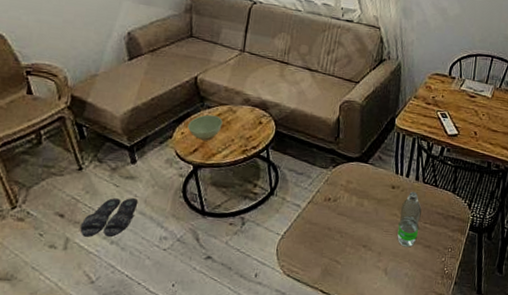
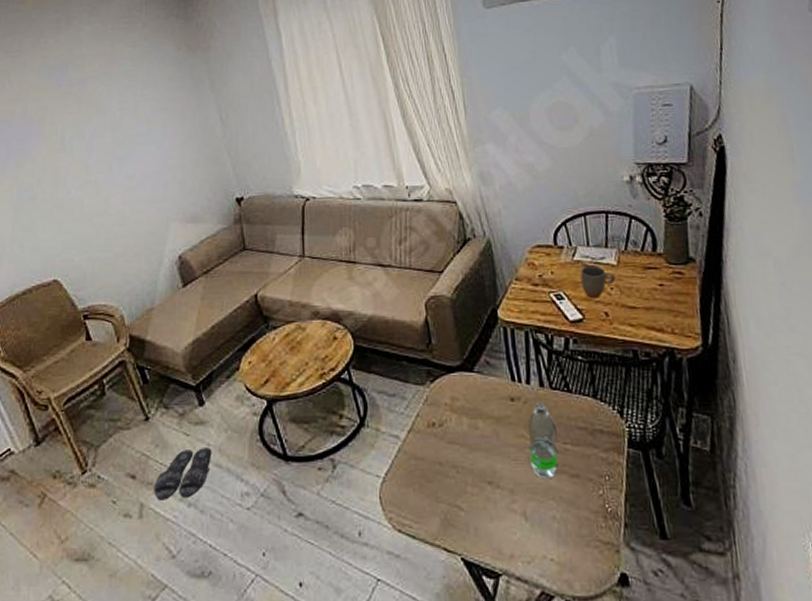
bowl: present [187,114,223,141] -> none [254,336,293,368]
mug: none [462,95,488,121] -> present [580,265,616,299]

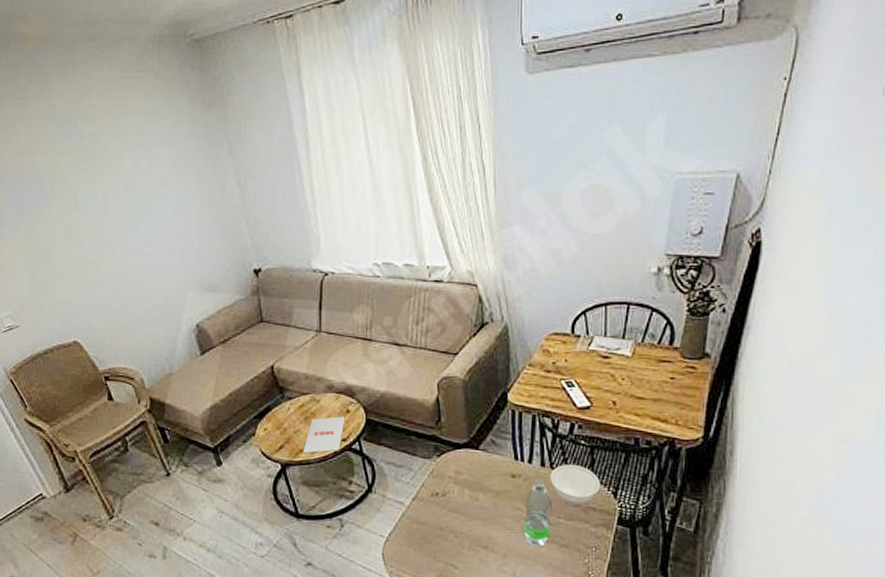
slippers: present [154,448,212,500] -> none [176,503,229,545]
magazine: none [289,344,333,386] -> present [302,416,346,453]
bowl: none [550,383,604,429] -> present [549,465,600,506]
mug: present [580,265,616,299] -> none [593,355,628,388]

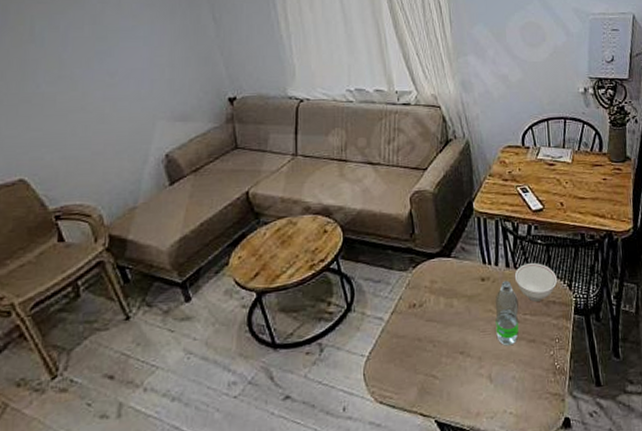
magazine: present [302,416,346,453] -> none [279,237,323,278]

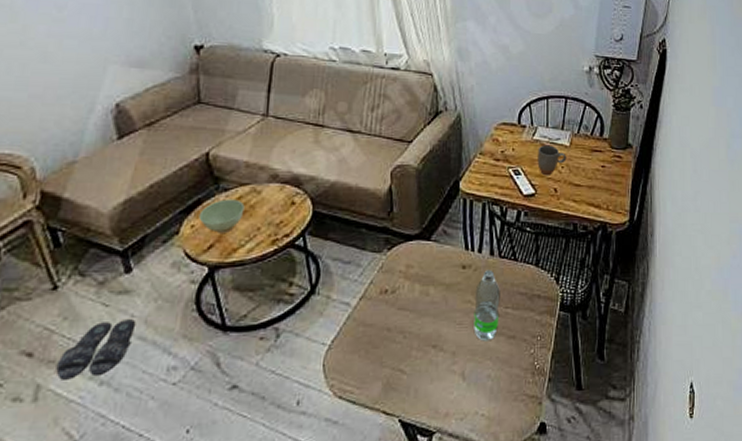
slippers: none [134,342,199,398] -> present [56,319,136,380]
bowl: none [244,231,283,262] -> present [198,199,245,233]
bowl: present [514,263,557,302] -> none [498,253,544,295]
mug: none [542,163,570,192] -> present [537,145,567,176]

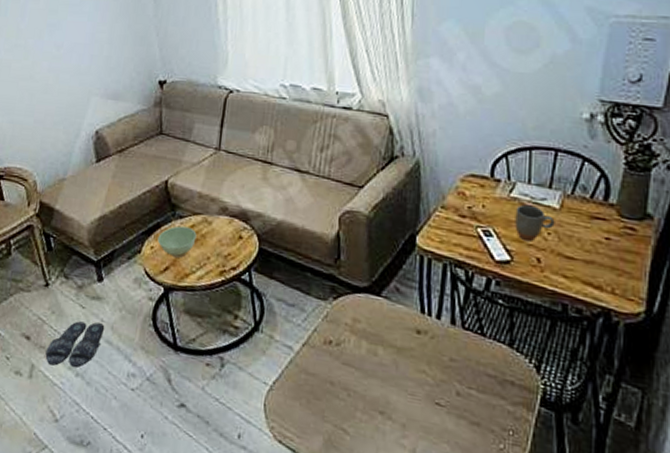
bottle: present [473,269,500,342] -> none [428,340,463,422]

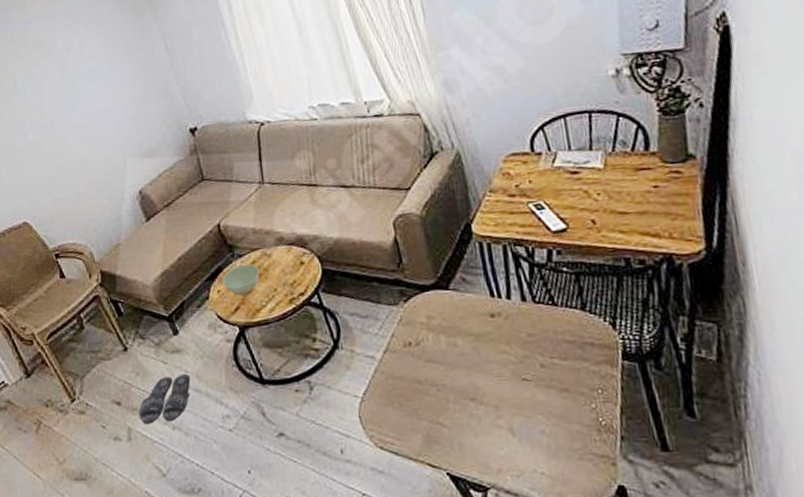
mug: present [515,204,555,242] -> none [561,170,603,207]

